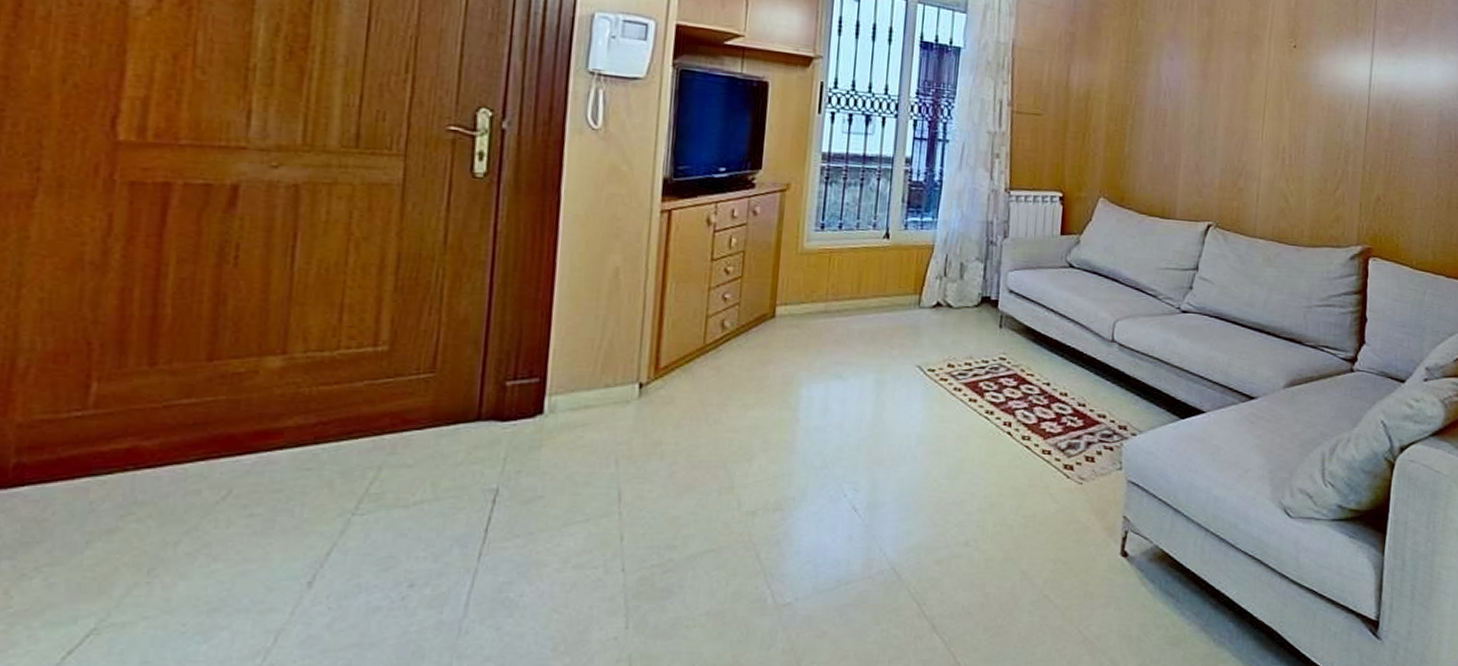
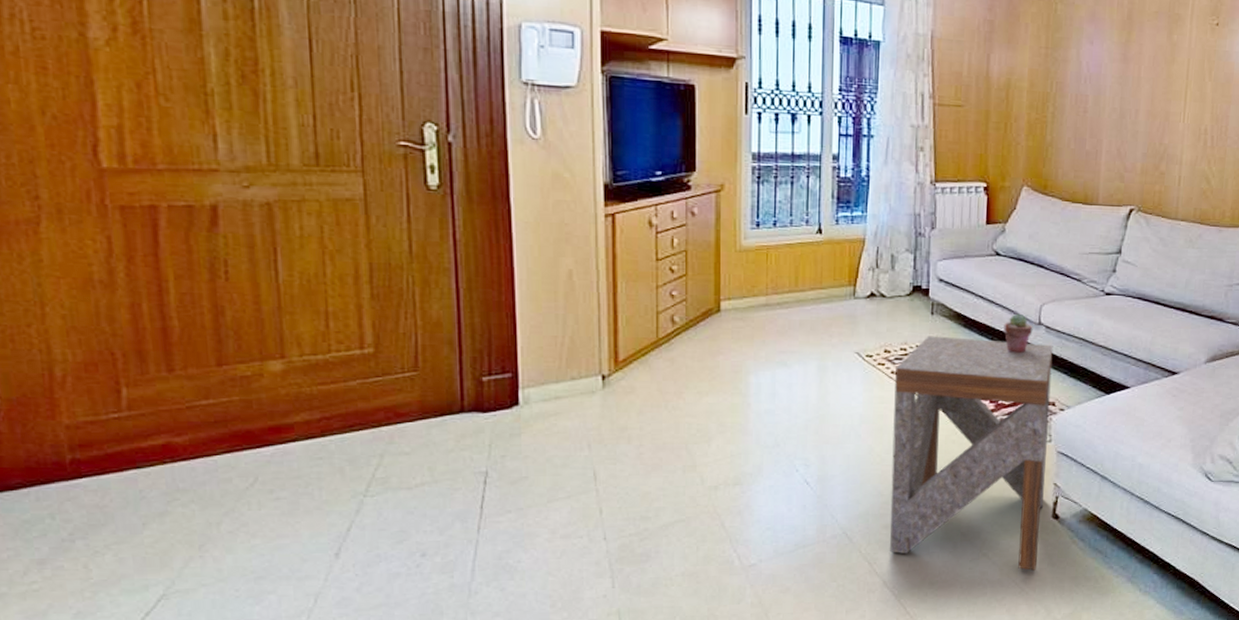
side table: none [942,350,1126,616] -> present [890,335,1053,570]
potted succulent: none [1074,329,1106,373] -> present [1003,313,1033,354]

